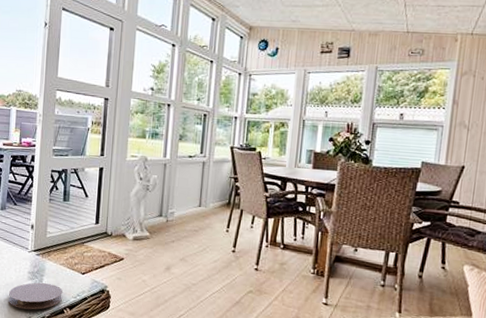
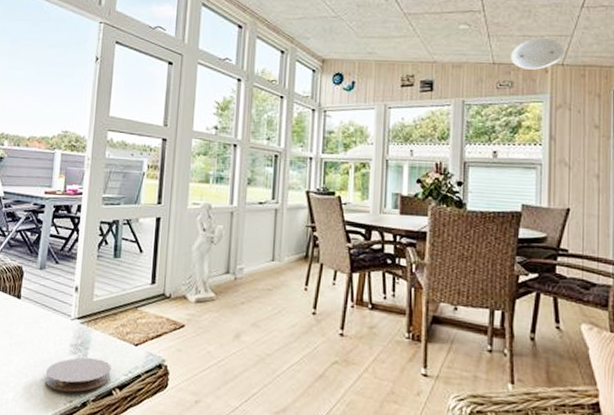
ceiling light: none [423,8,475,39] -> present [510,38,564,70]

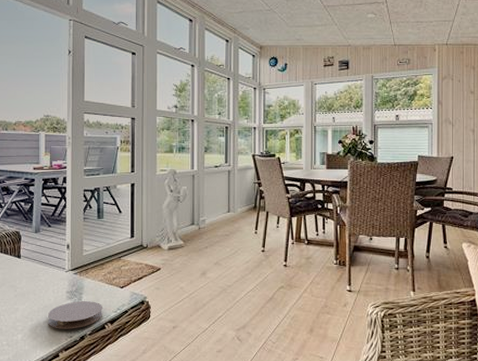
ceiling light: present [510,38,564,70] -> none [407,24,447,49]

